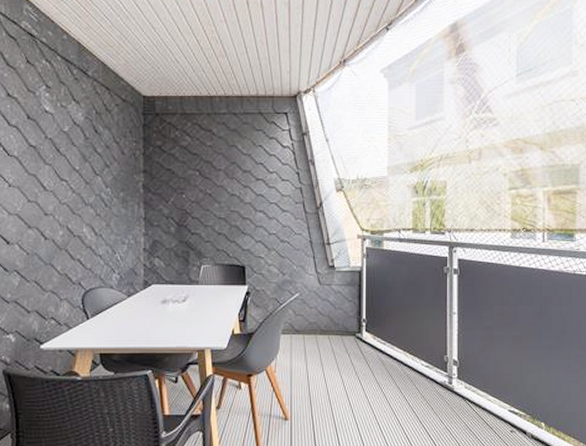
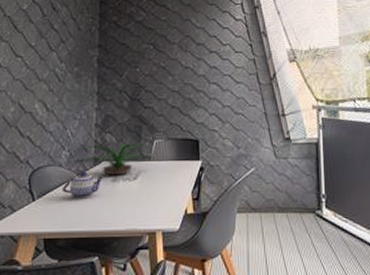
teapot: none [114,293,154,318] -> present [61,171,104,199]
plant: none [125,267,199,298] -> present [74,142,152,176]

